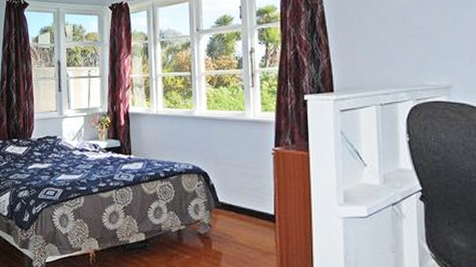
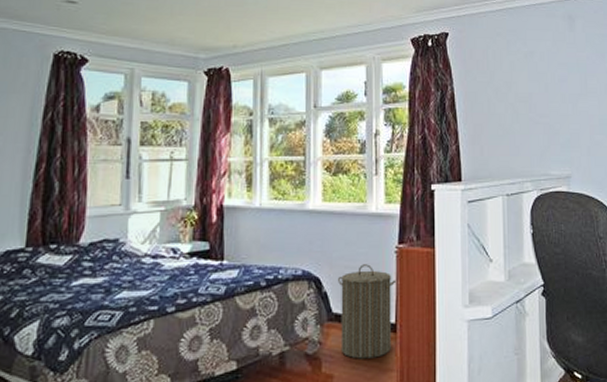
laundry hamper: none [223,163,274,242] -> present [338,264,397,359]

